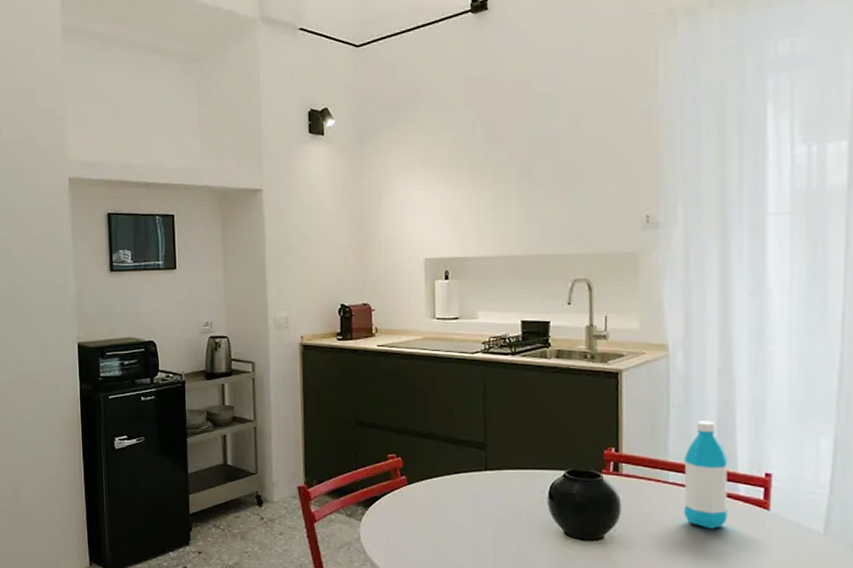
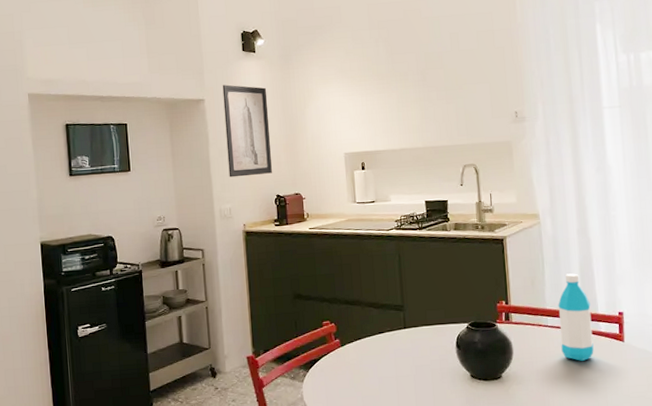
wall art: none [283,172,337,282] -> present [222,84,272,178]

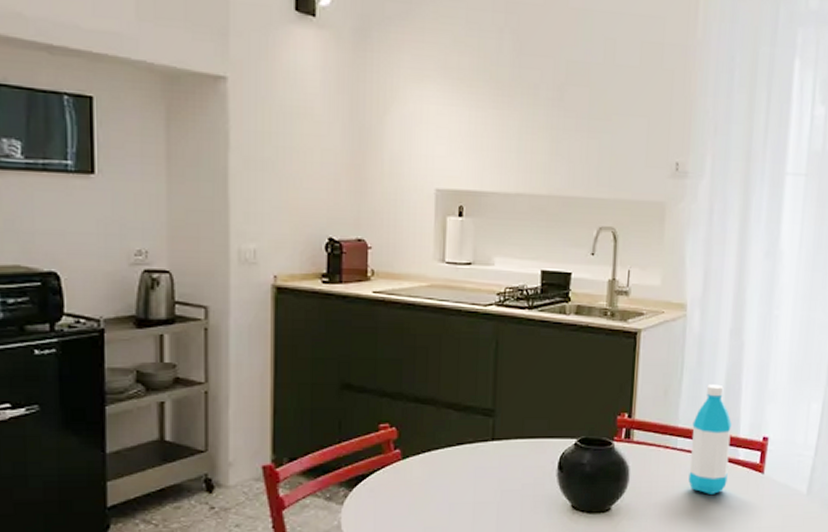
wall art: present [222,84,272,178] -> none [257,59,328,205]

